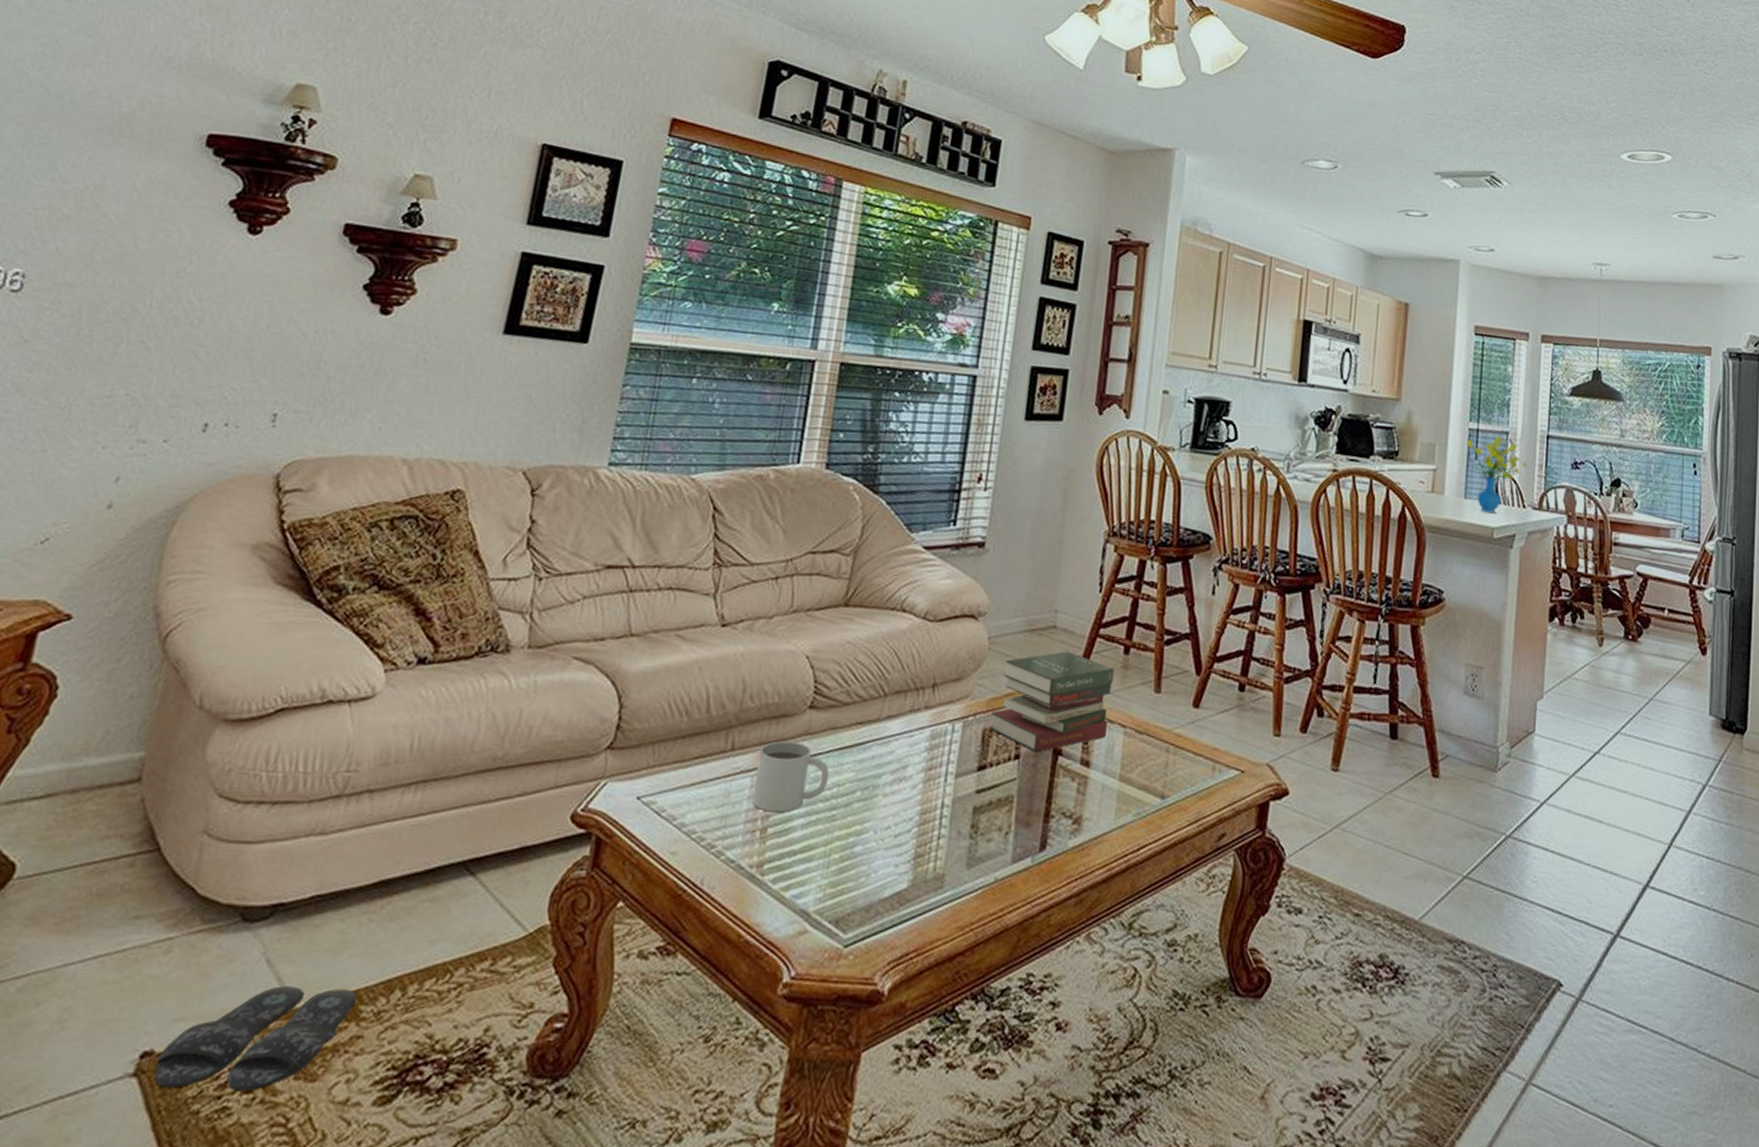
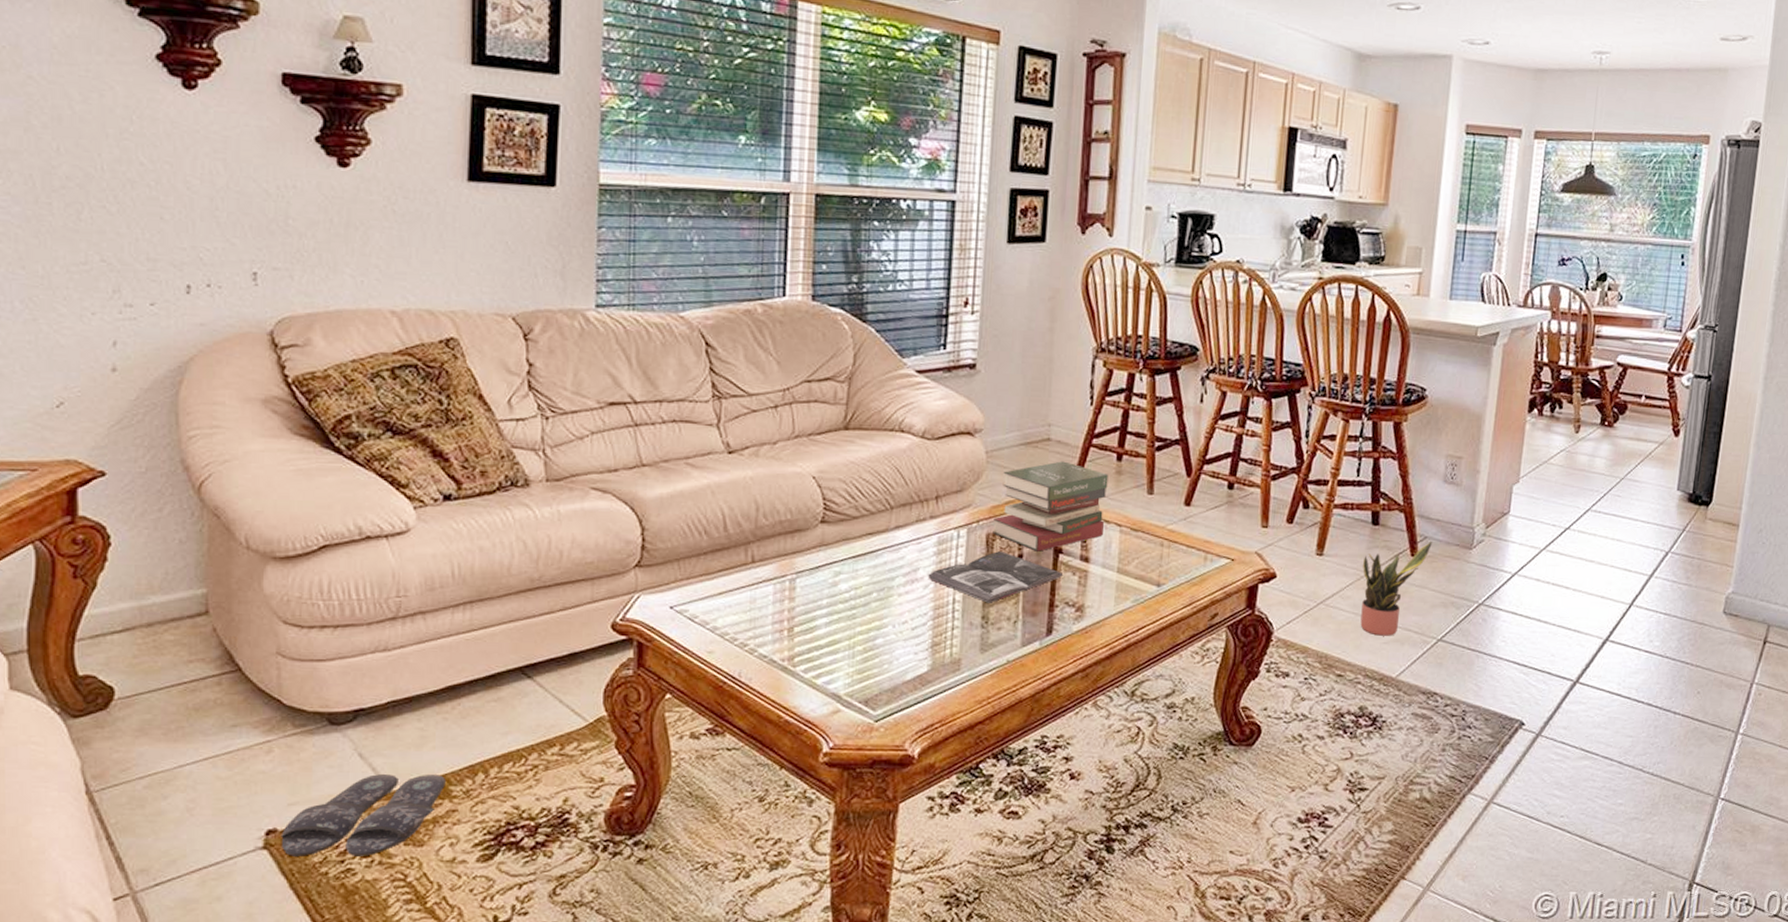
mug: present [751,741,830,813] -> none [776,553,846,614]
magazine: none [917,750,1062,810] -> present [928,551,1064,603]
potted plant: none [1379,761,1454,870] -> present [1360,542,1432,636]
bouquet: present [1466,433,1527,514] -> none [1453,234,1514,313]

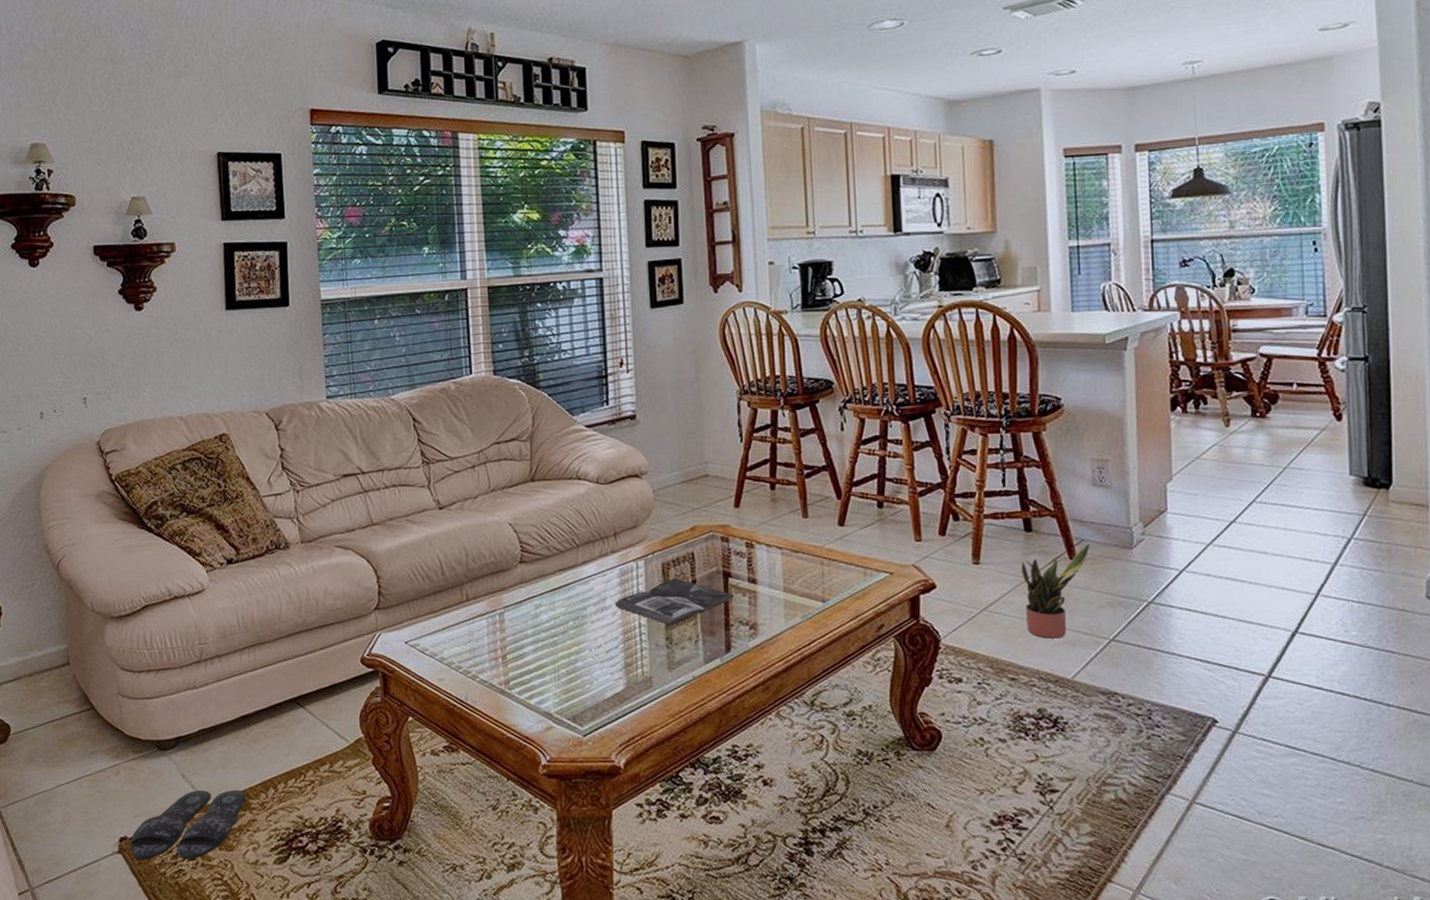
books: present [993,461,1109,552] -> none [666,494,766,577]

